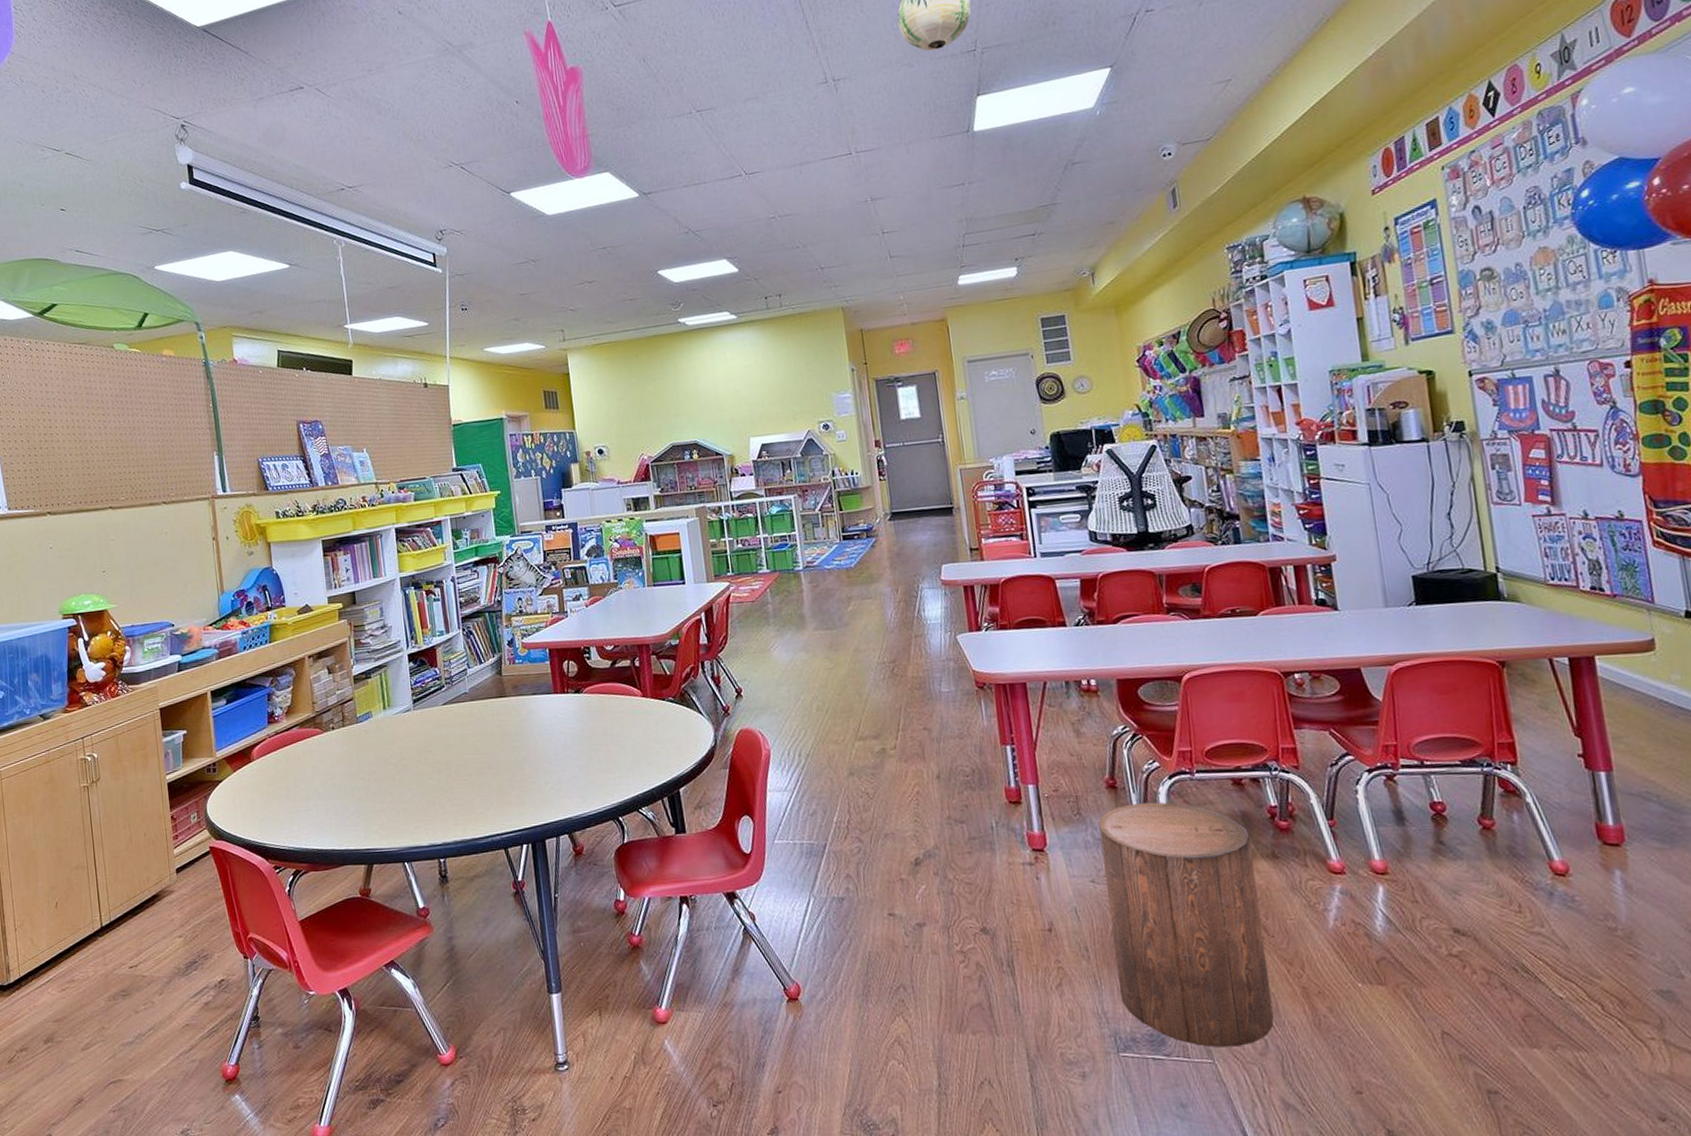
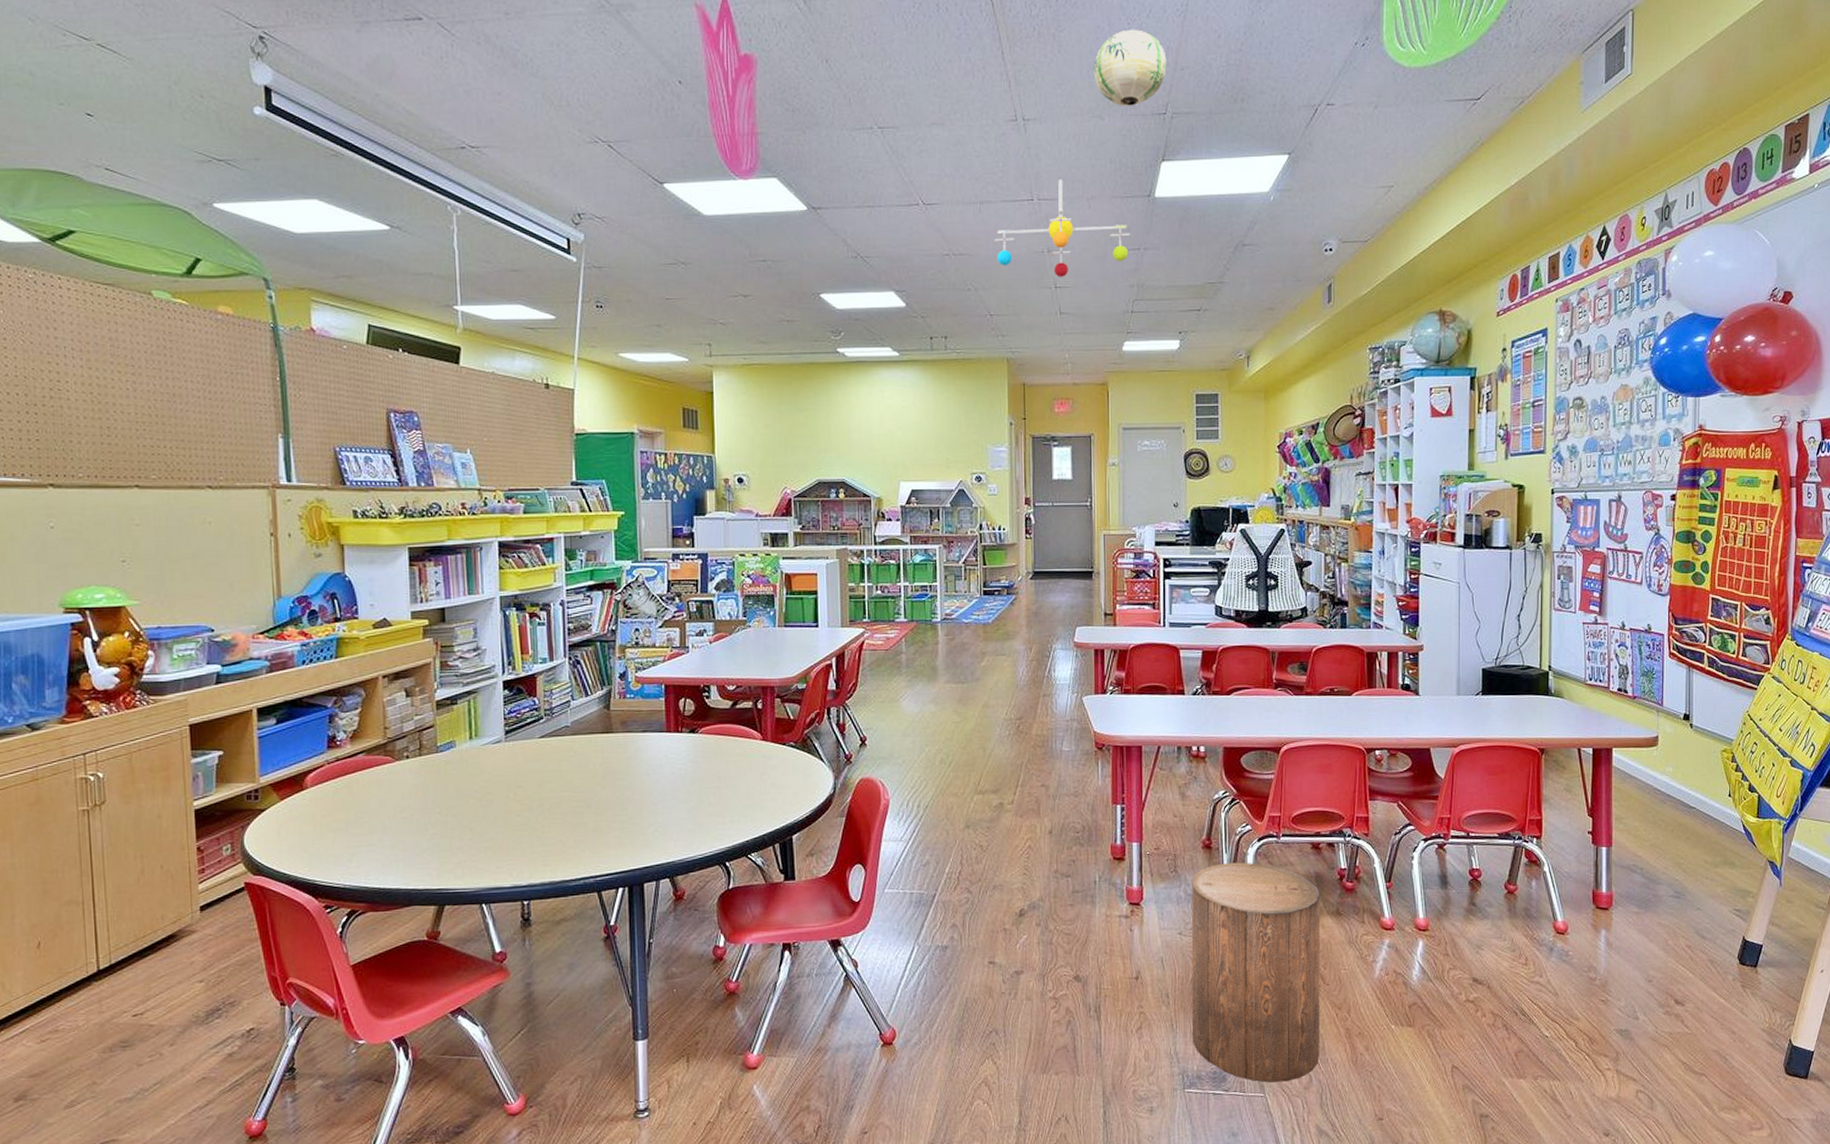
mobile: none [816,129,954,223] -> present [993,179,1131,277]

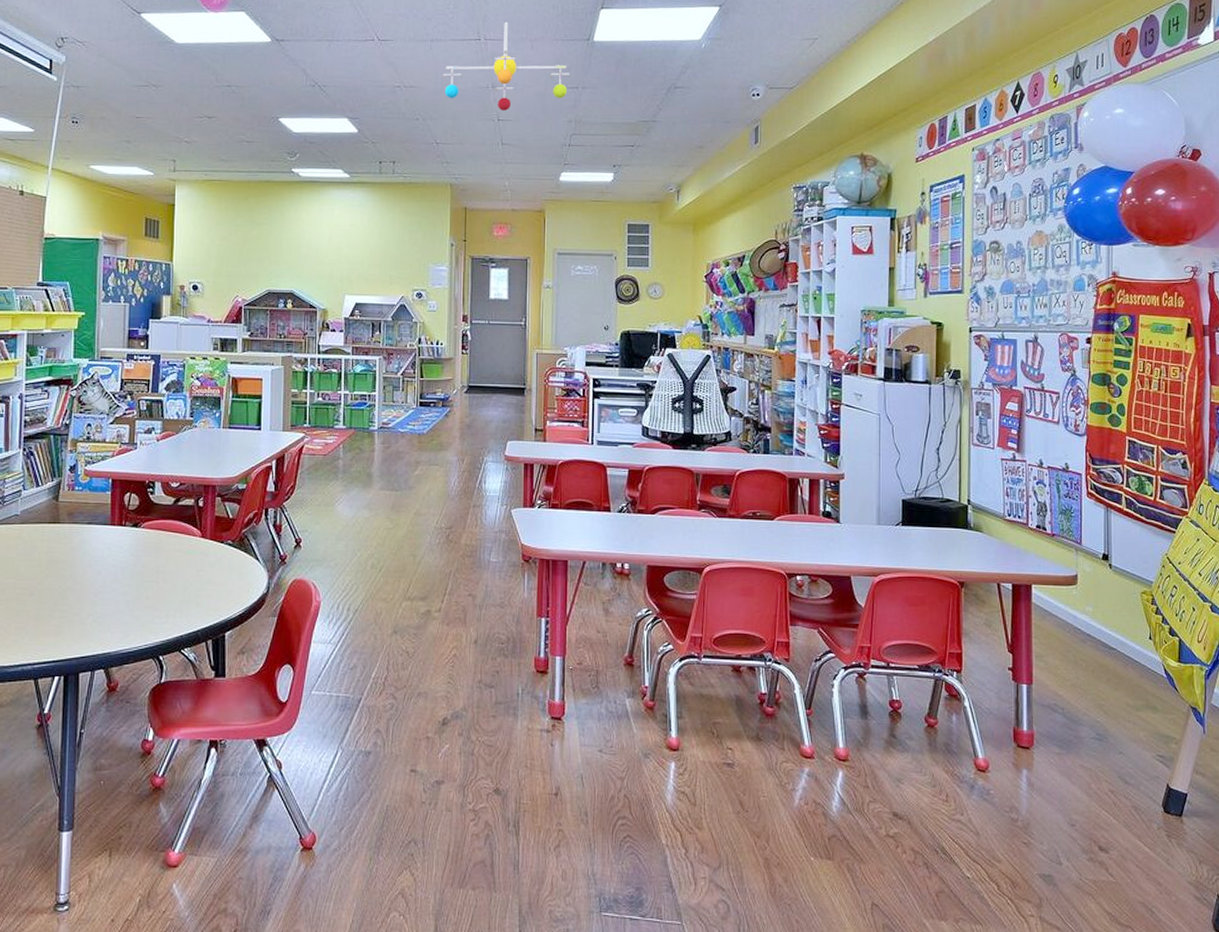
stool: present [1191,862,1321,1083] -> none [609,681,741,910]

